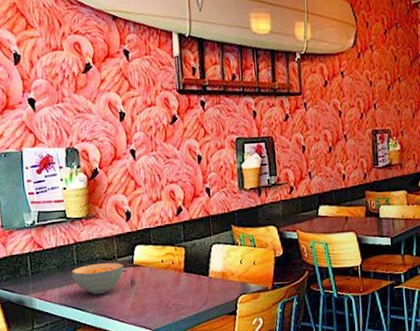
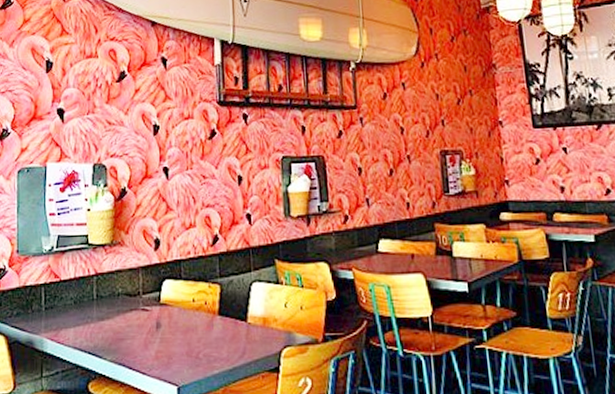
cereal bowl: present [72,262,124,295] -> none [90,300,149,339]

